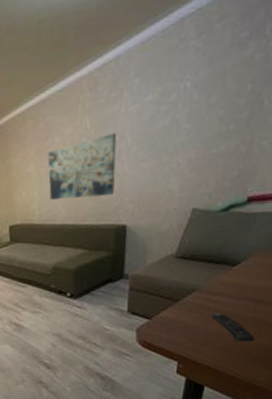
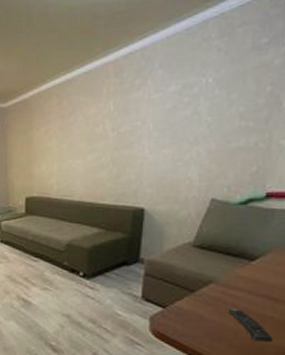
wall art: present [48,133,116,200] -> none [69,117,138,178]

